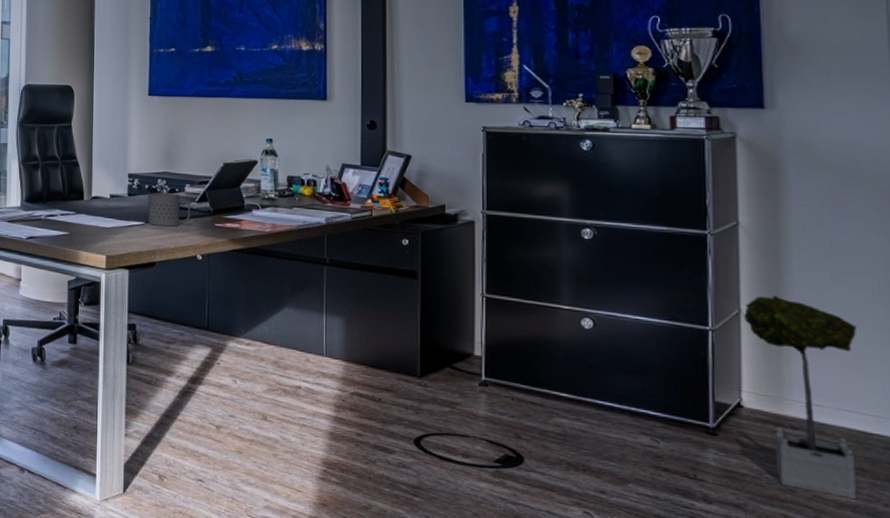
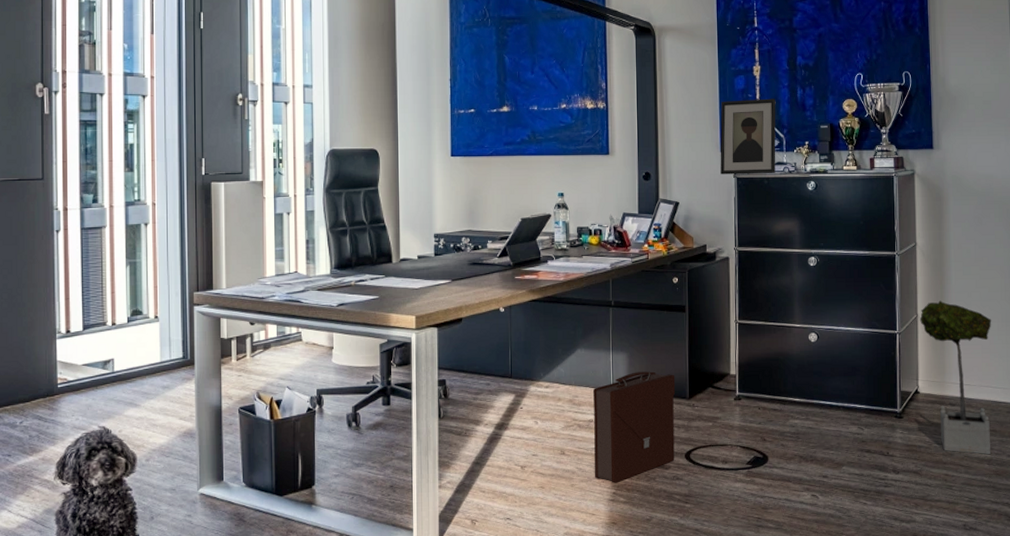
mug: present [147,192,191,227] -> none [453,250,493,283]
briefcase: none [301,339,403,461] -> present [592,371,676,483]
picture frame: none [464,43,539,129] -> present [720,98,776,175]

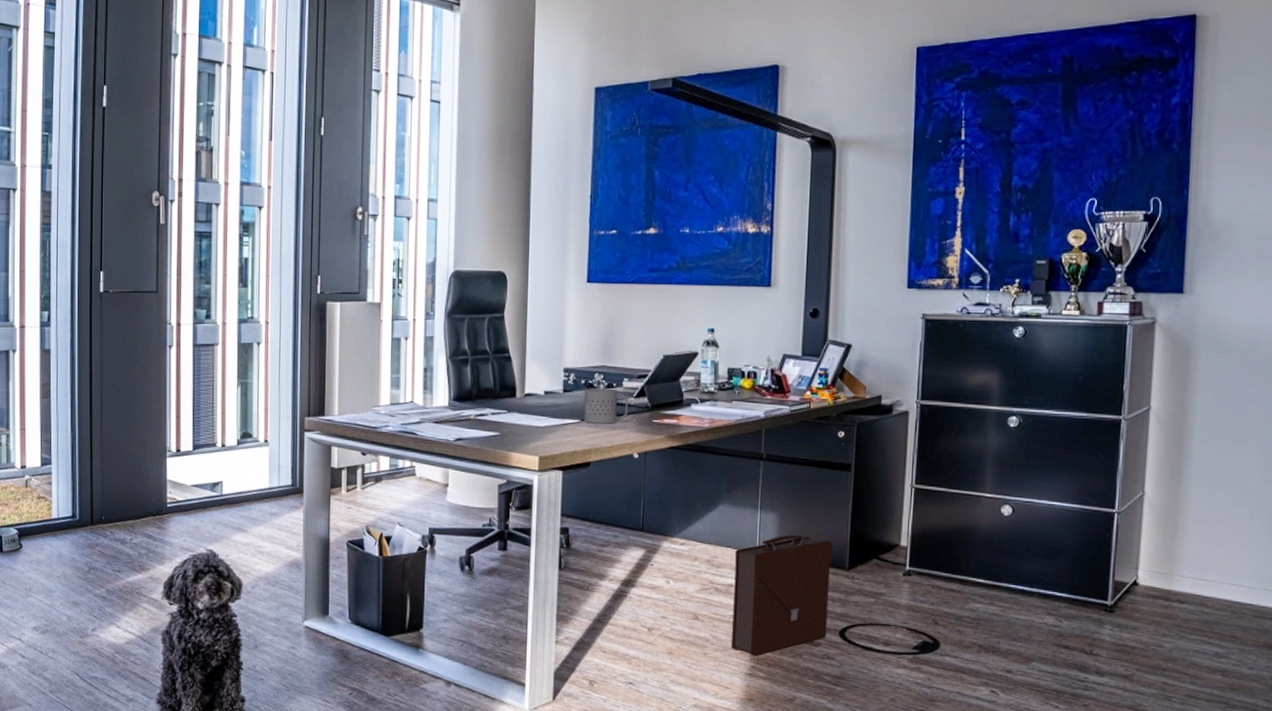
mug: none [453,250,493,283] -> present [583,388,629,424]
picture frame: present [720,98,776,175] -> none [905,226,982,316]
potted tree: present [920,300,992,455] -> none [1147,477,1244,665]

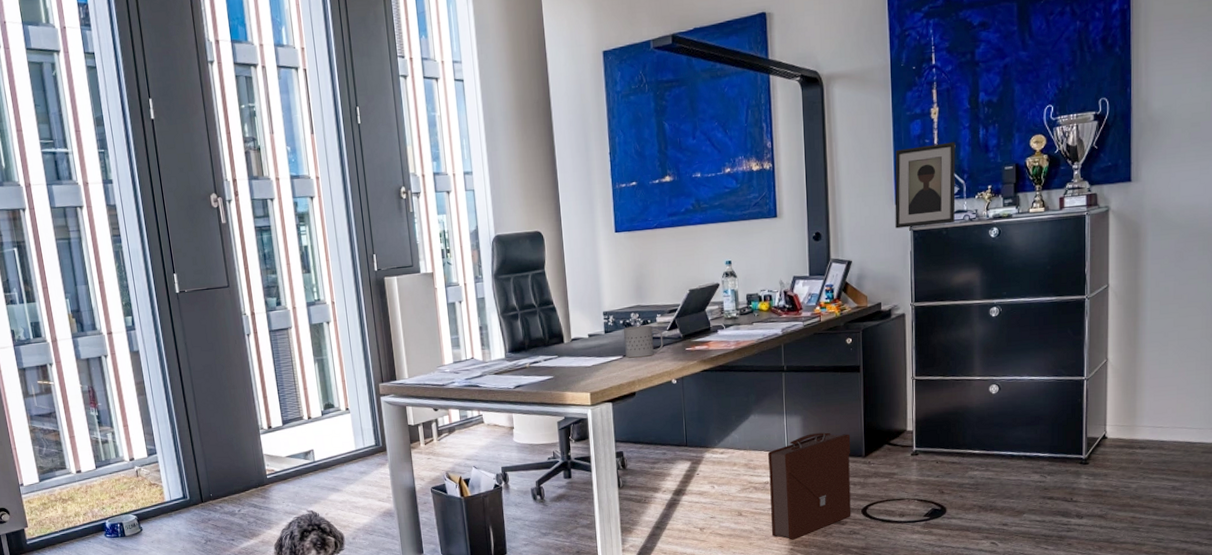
picture frame: none [905,226,982,316] -> present [894,142,956,229]

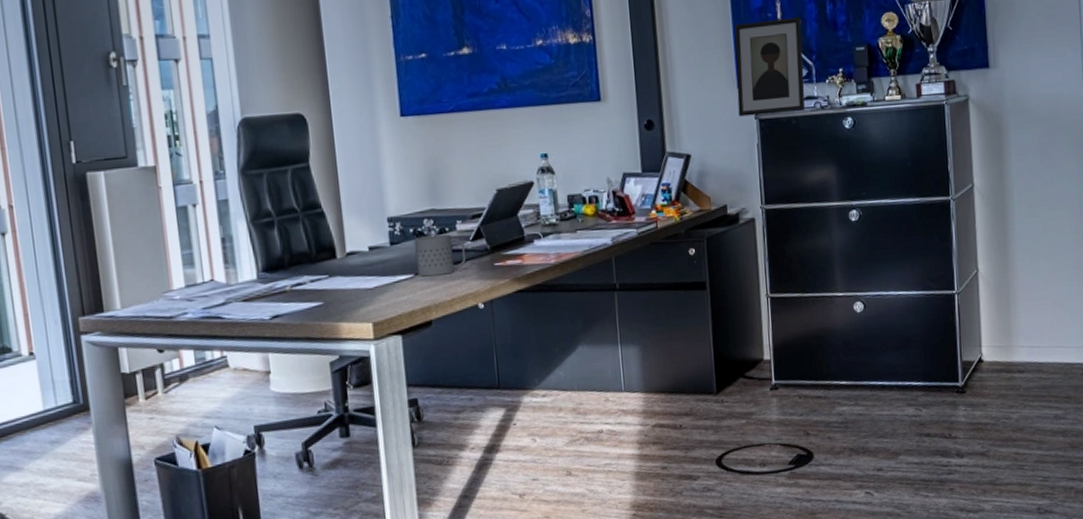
briefcase: present [767,432,851,540] -> none [600,365,704,503]

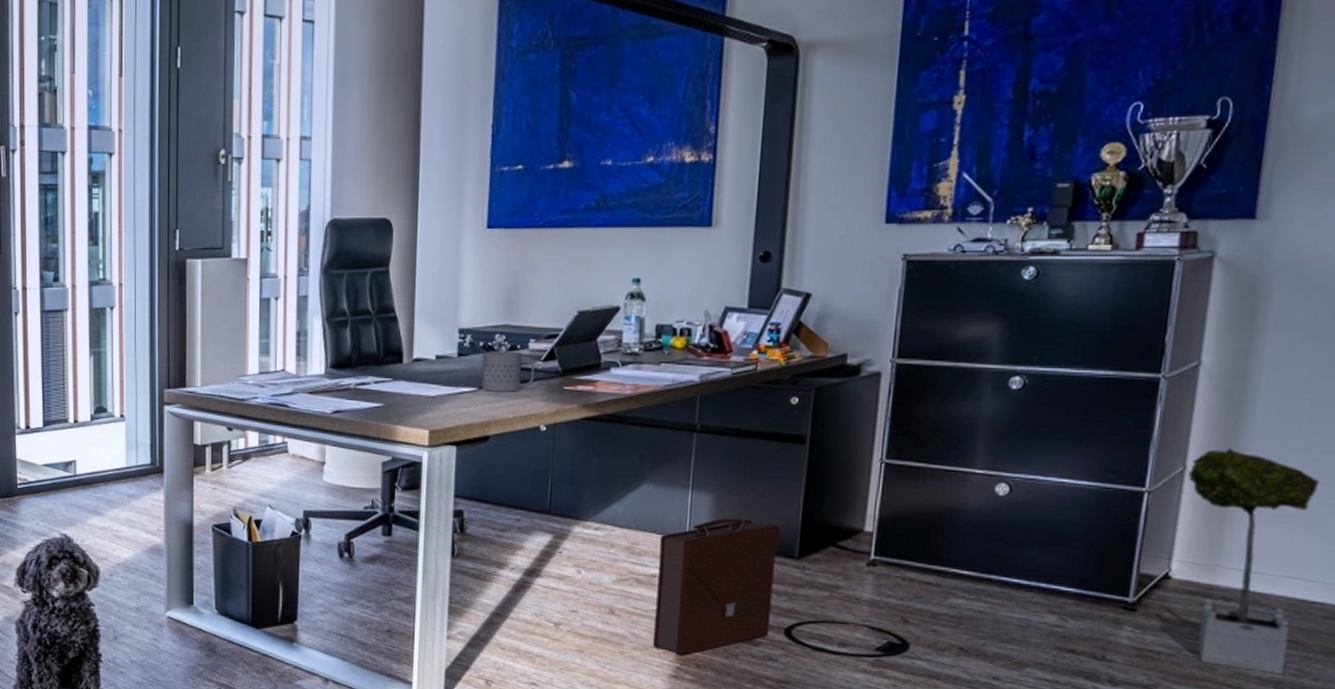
briefcase: none [600,365,704,503] -> present [652,518,781,656]
picture frame: present [734,17,805,117] -> none [881,144,986,256]
potted tree: none [981,250,1066,427] -> present [1188,448,1320,675]

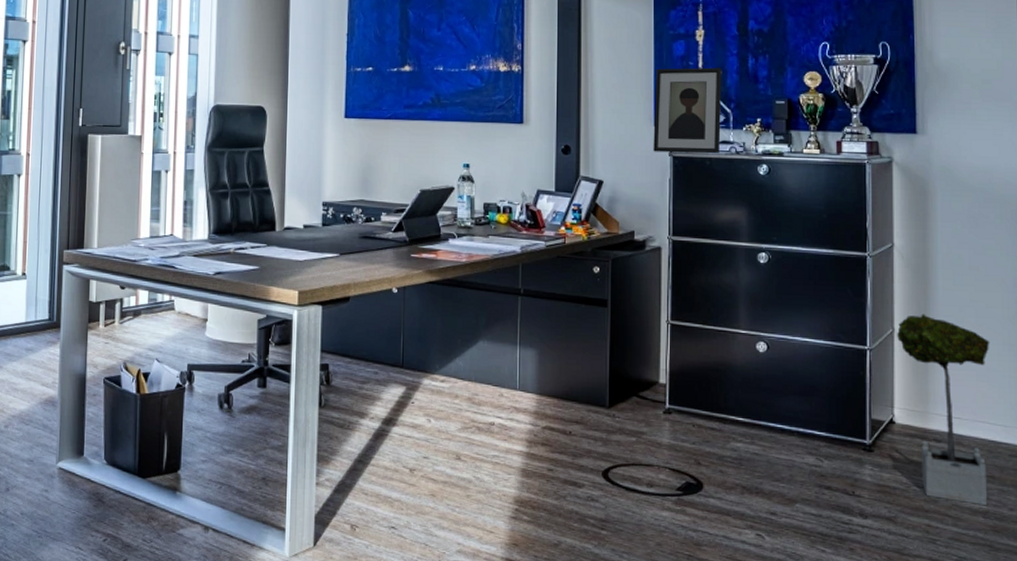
mug: present [482,351,535,392] -> none [342,222,387,258]
briefcase: present [652,518,781,656] -> none [494,372,593,499]
picture frame: none [881,144,986,256] -> present [653,67,722,154]

